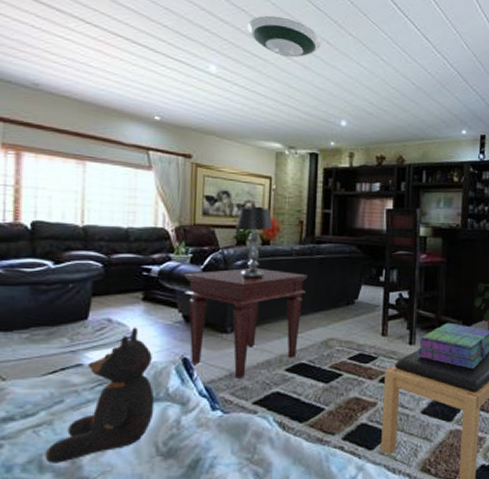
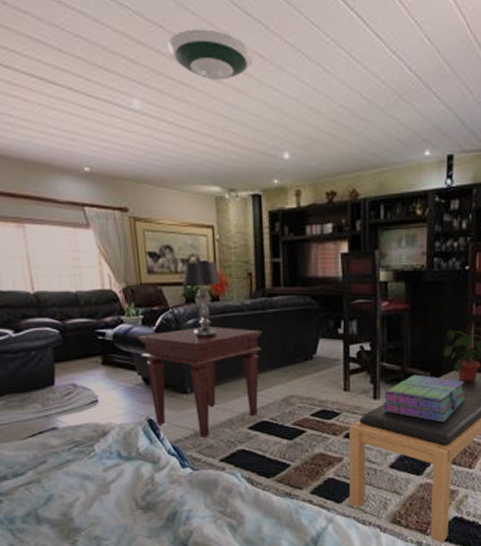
teddy bear: present [44,327,155,463] -> none [39,391,129,516]

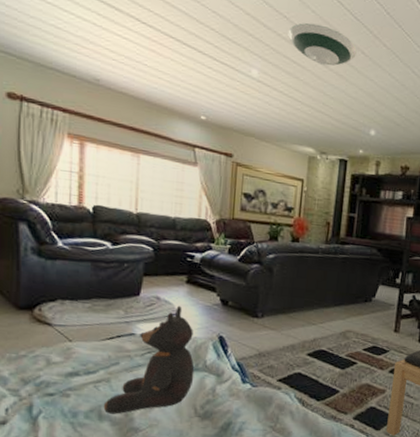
teddy bear: none [39,391,129,516] -> present [103,305,195,414]
side table: present [137,326,262,437] -> none [222,261,331,358]
table lamp: present [182,261,220,338] -> none [269,205,303,272]

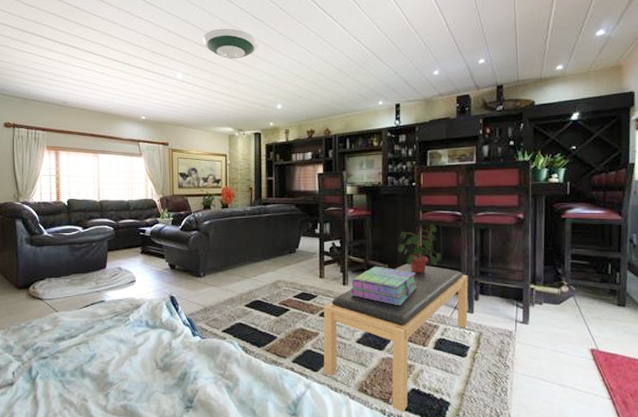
teddy bear: present [103,305,195,414] -> none [84,273,153,371]

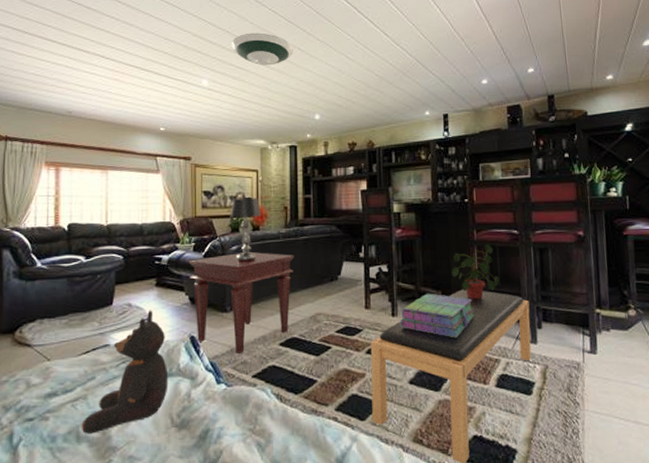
teddy bear: none [84,273,153,371] -> present [81,310,169,434]
side table: none [168,226,258,312] -> present [188,251,294,354]
table lamp: none [202,179,229,235] -> present [230,197,261,262]

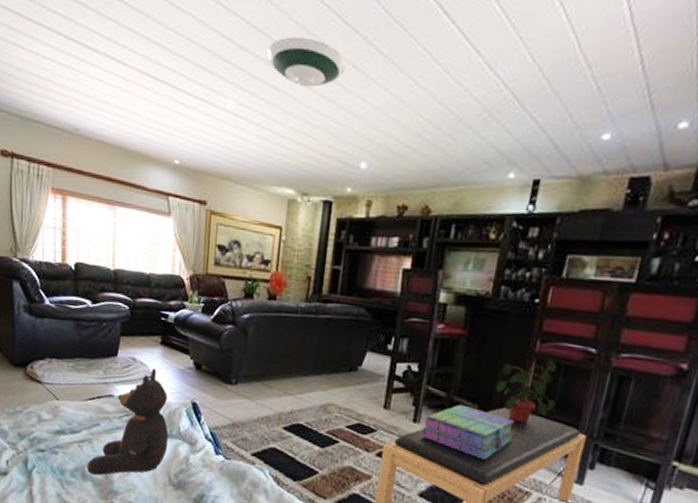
side table: present [188,251,294,354] -> none [196,322,312,429]
table lamp: present [230,197,261,262] -> none [244,258,280,334]

